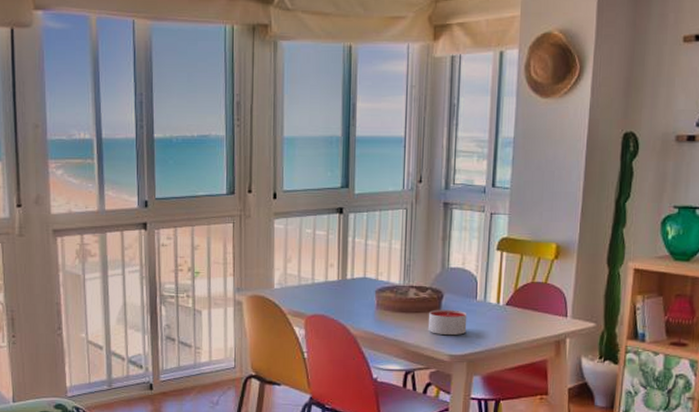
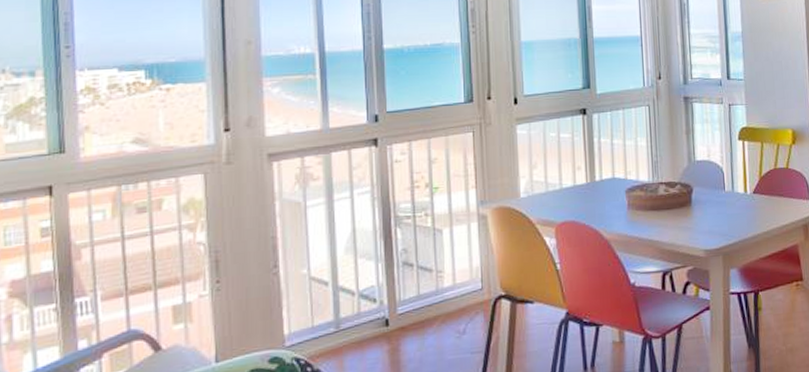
candle: present [427,309,467,336] -> none [680,202,719,230]

